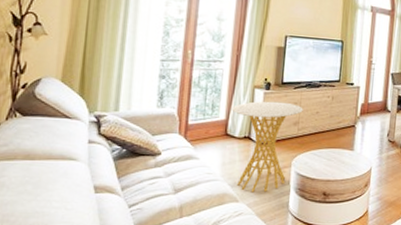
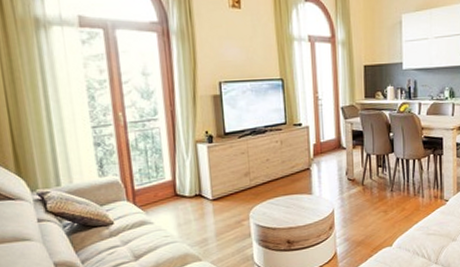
side table: present [231,101,303,193] -> none [176,153,252,250]

